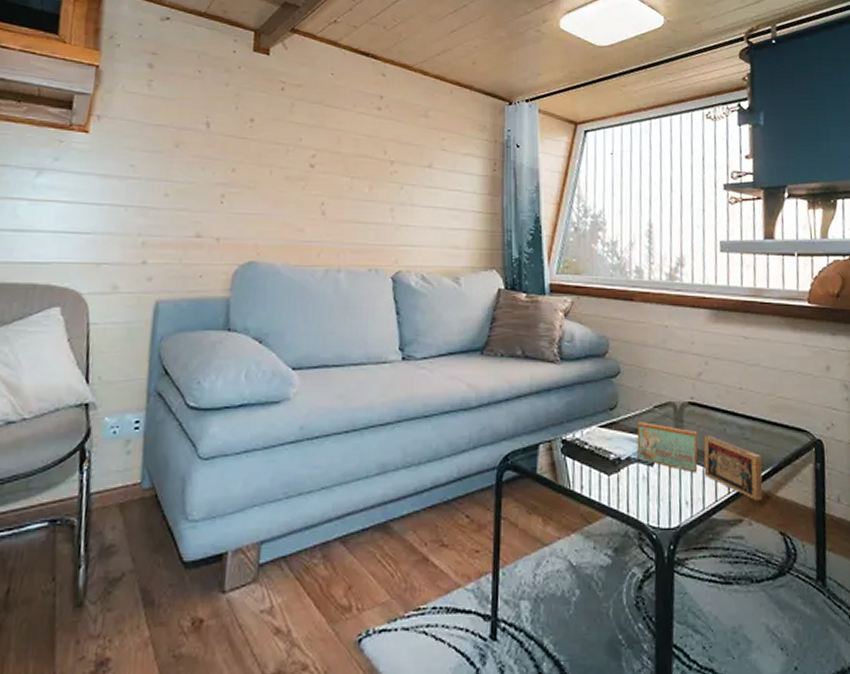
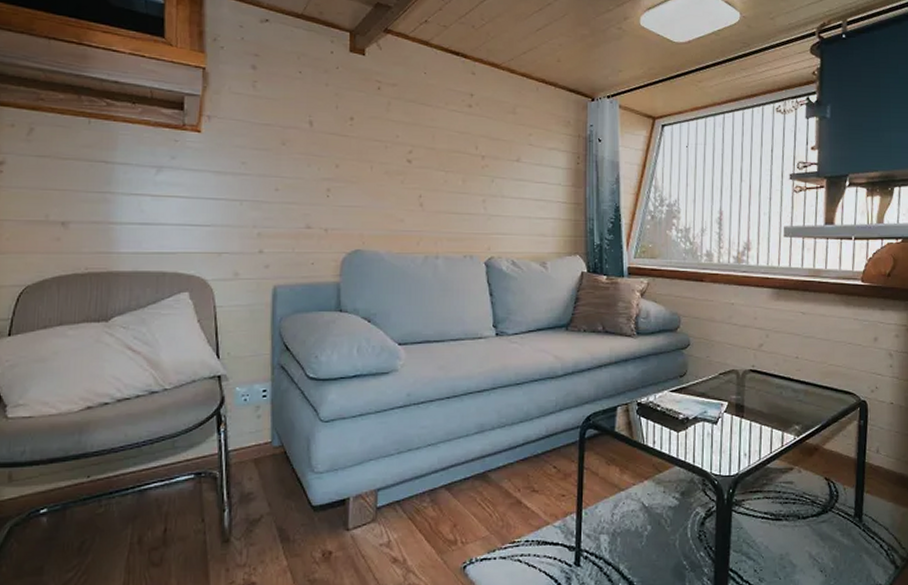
board game: present [636,421,763,501] -> none [703,386,813,453]

